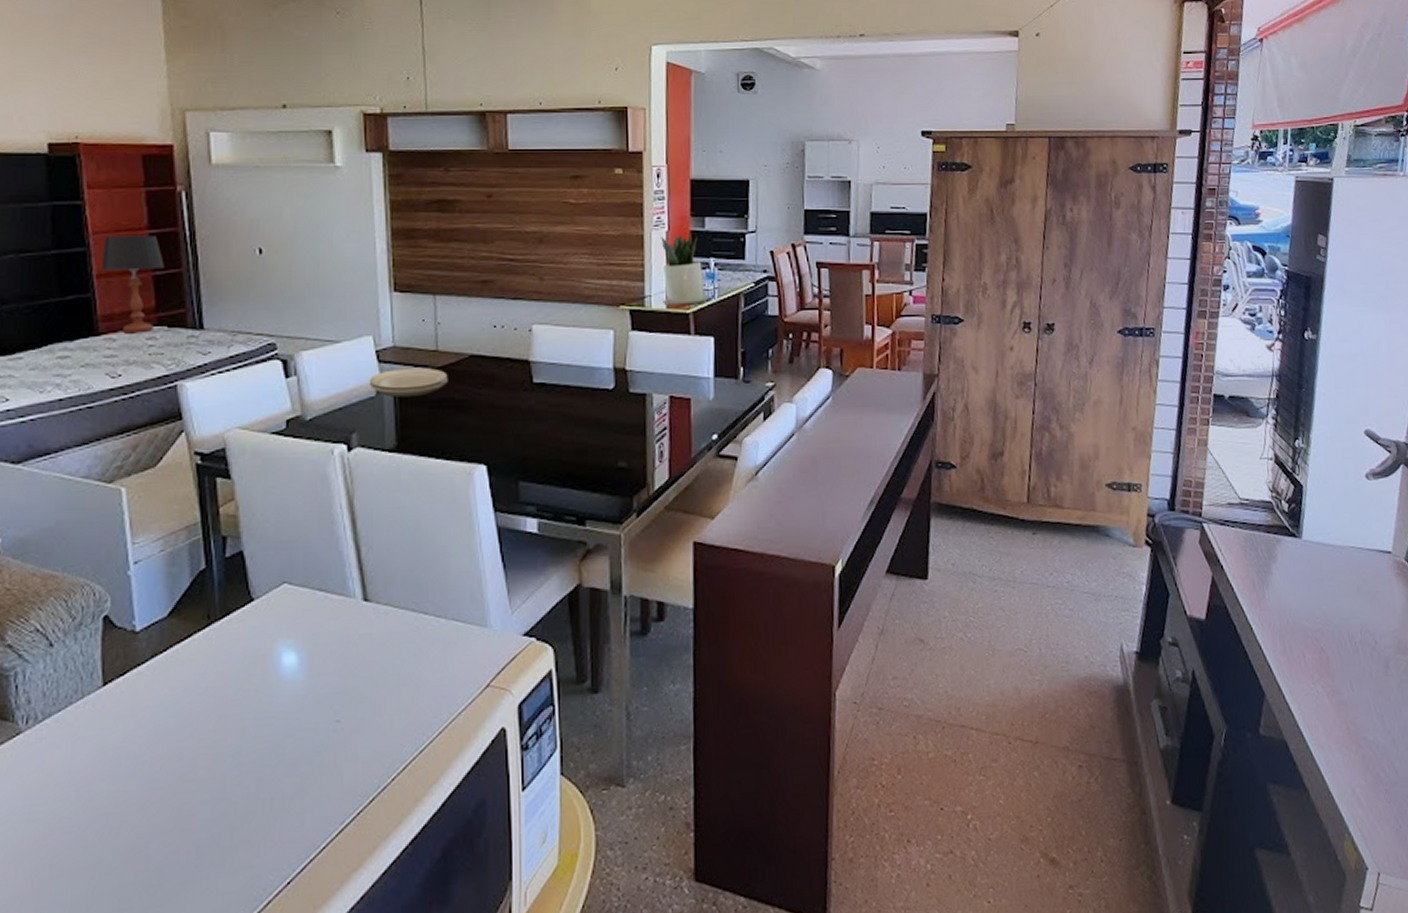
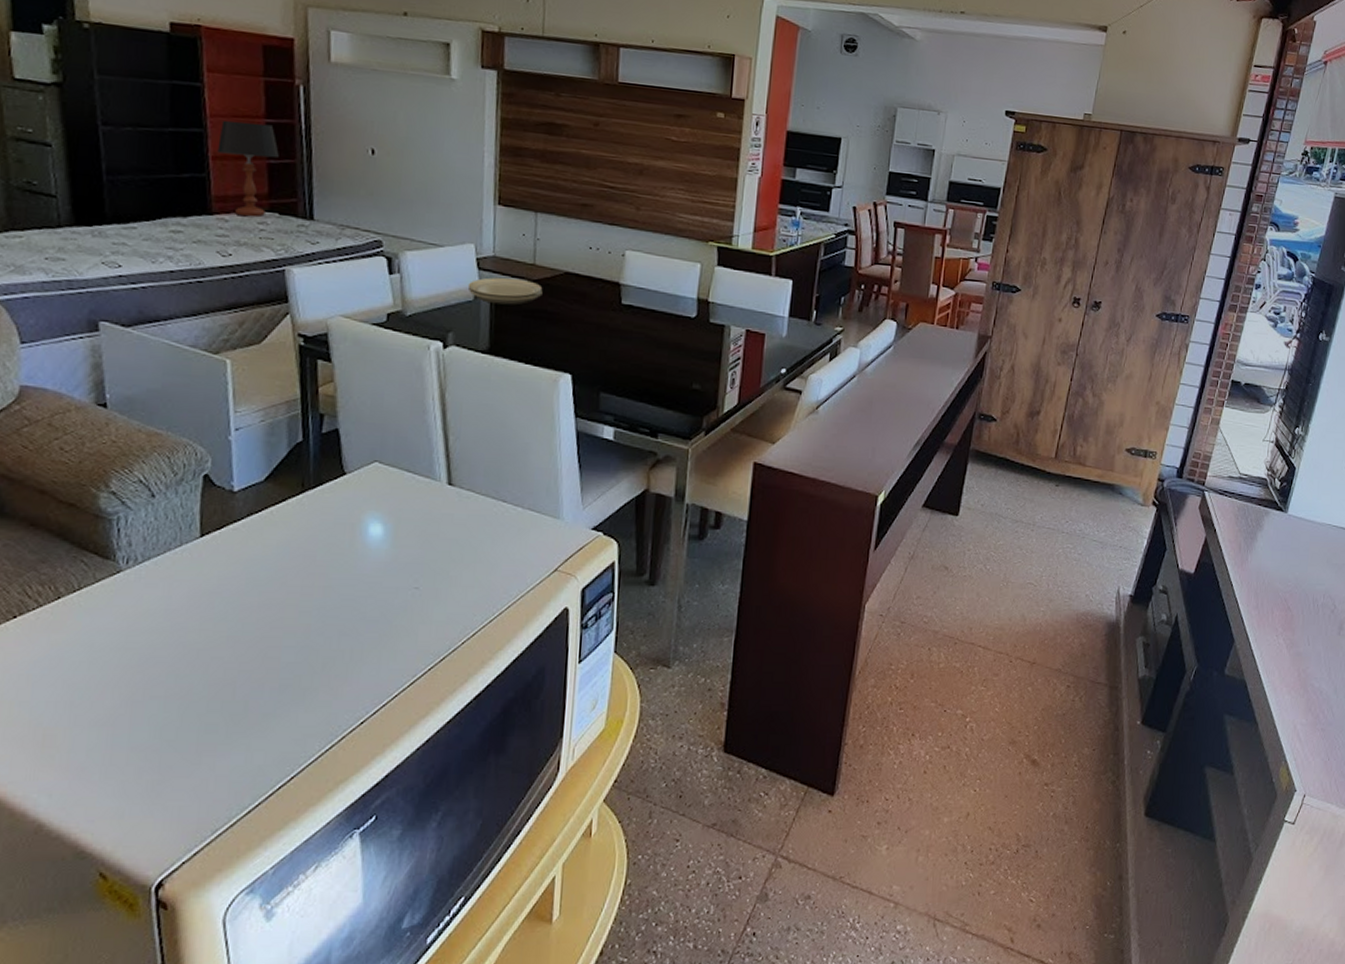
planter: present [661,232,709,306] -> none [749,181,792,249]

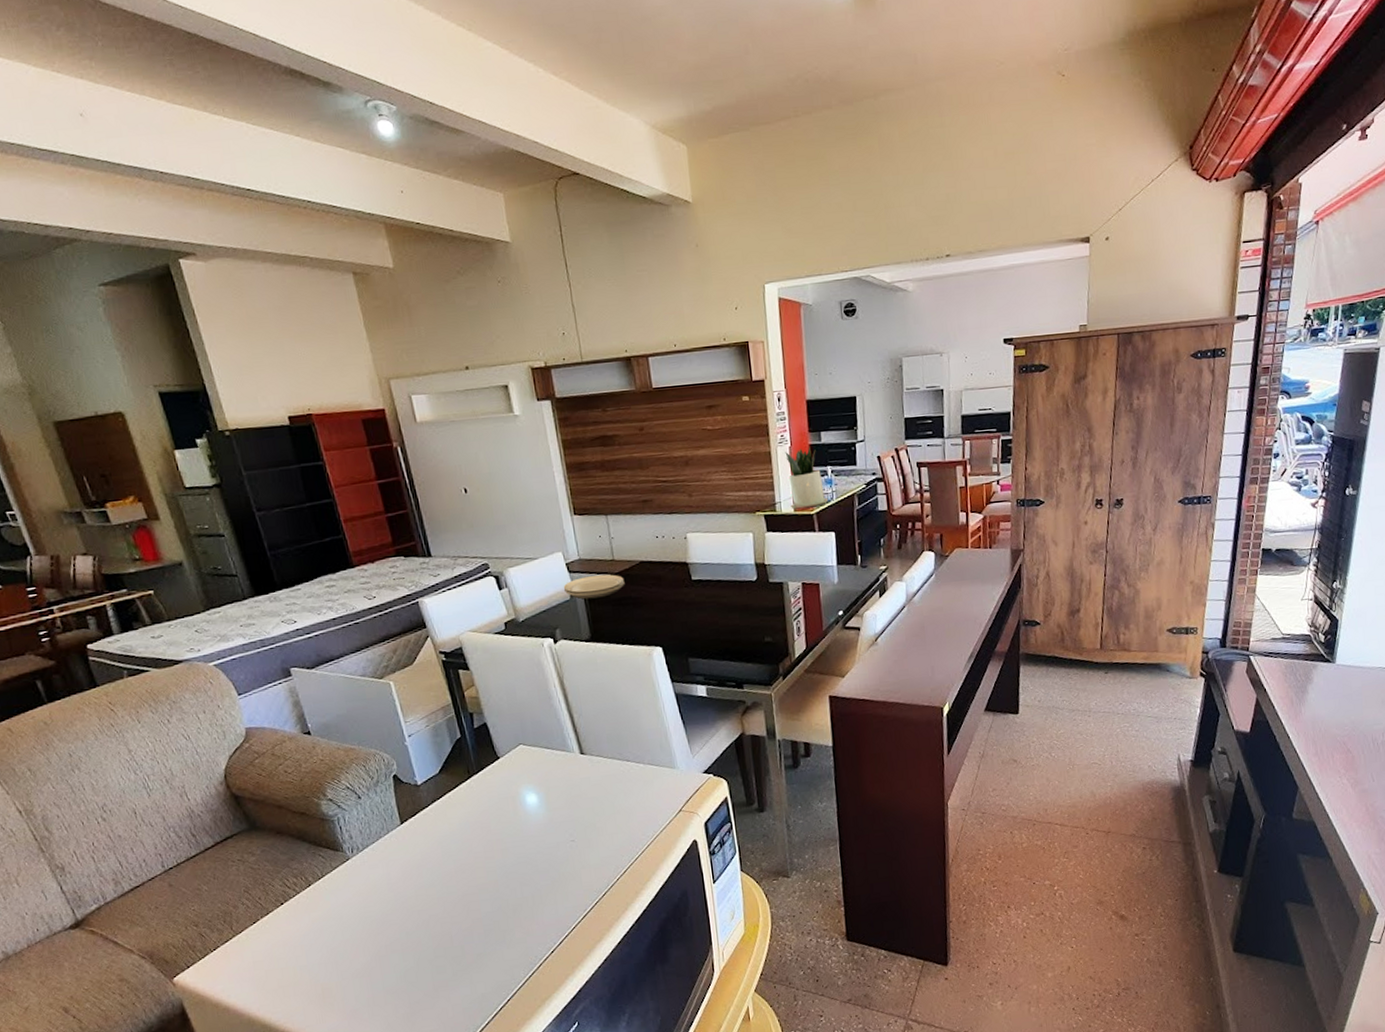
table lamp: present [217,120,279,218] -> none [344,484,394,565]
planter: none [749,181,792,249] -> present [785,446,829,509]

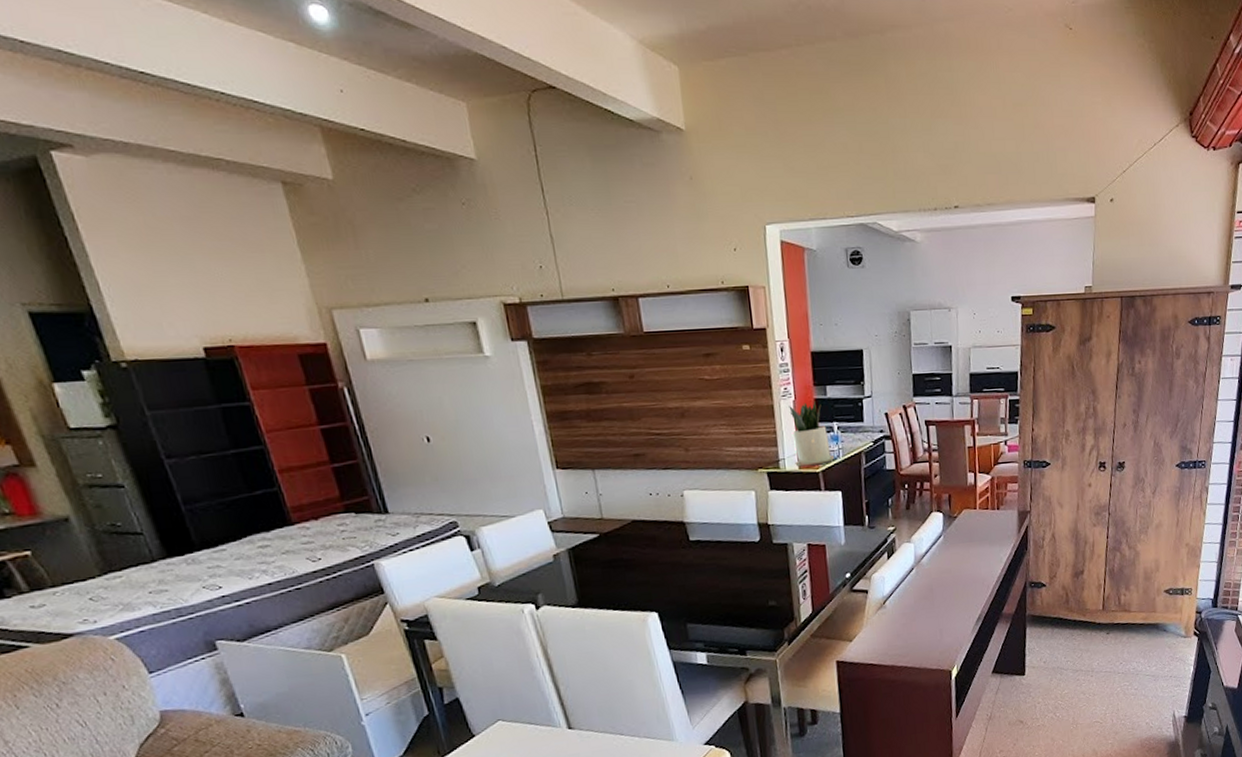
plate: present [563,574,625,600] -> none [545,534,616,562]

